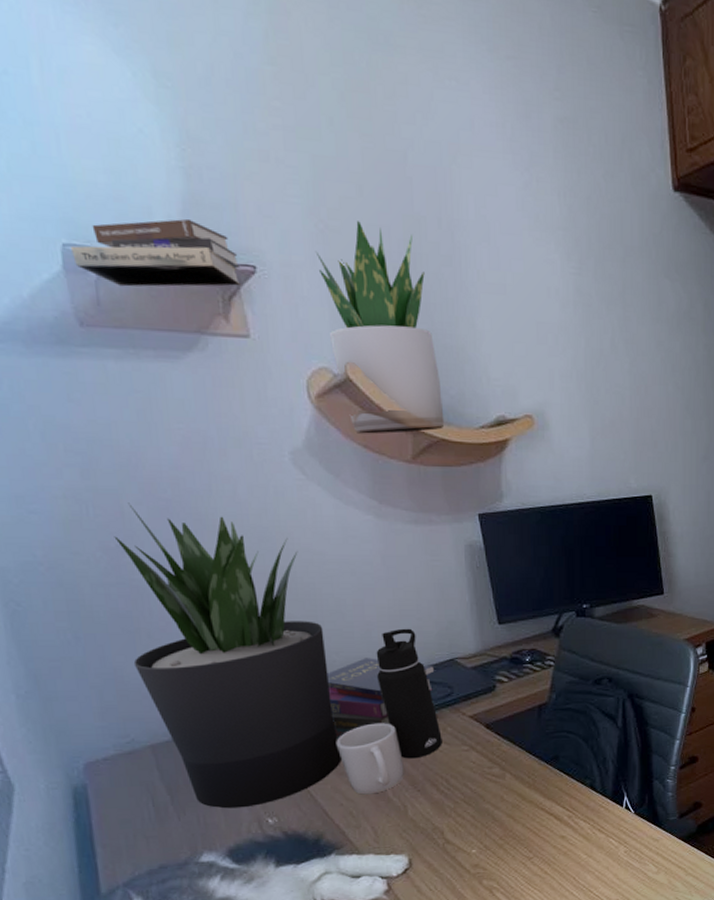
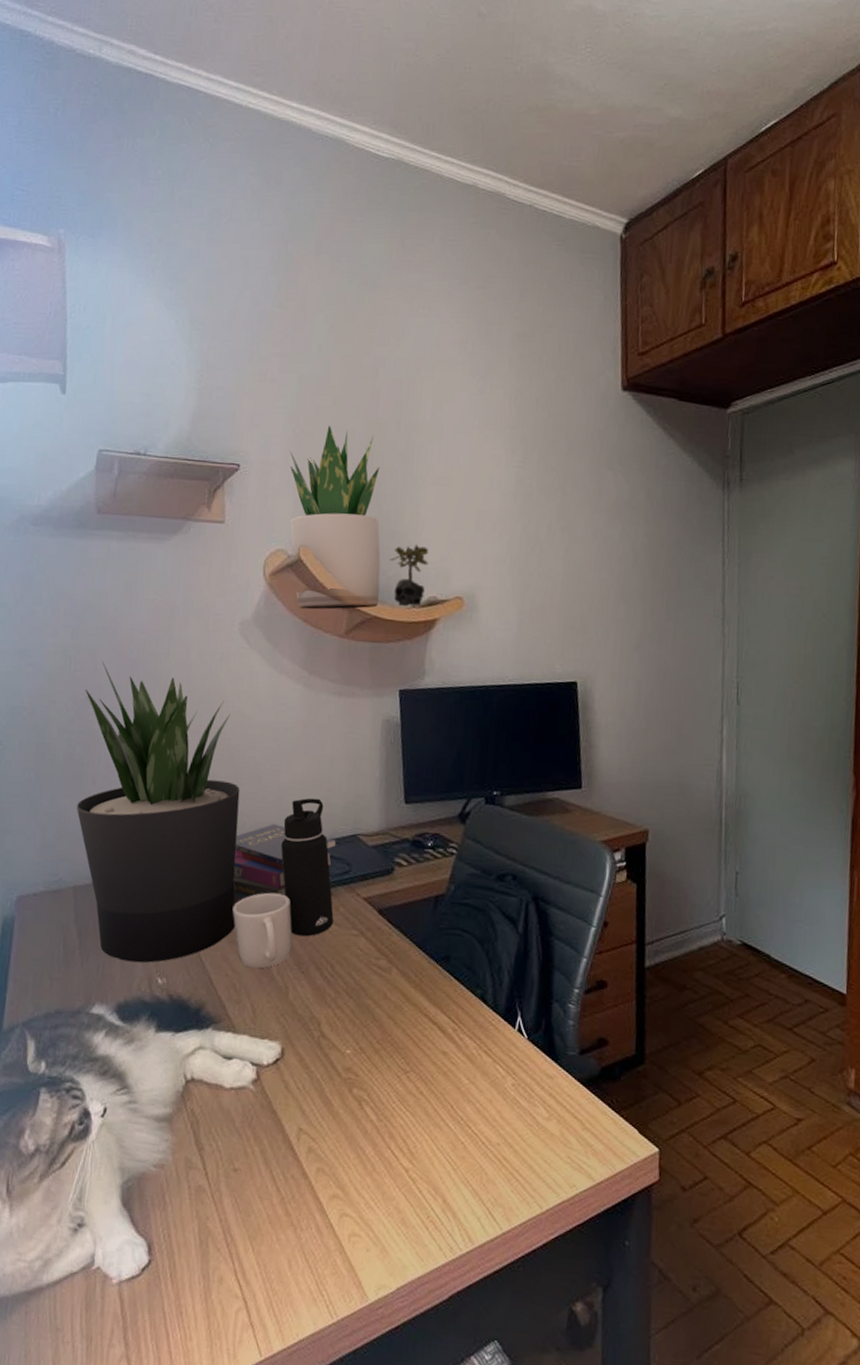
books: present [70,218,241,287] -> none [103,428,228,483]
succulent plant: none [450,360,492,428] -> present [390,545,429,607]

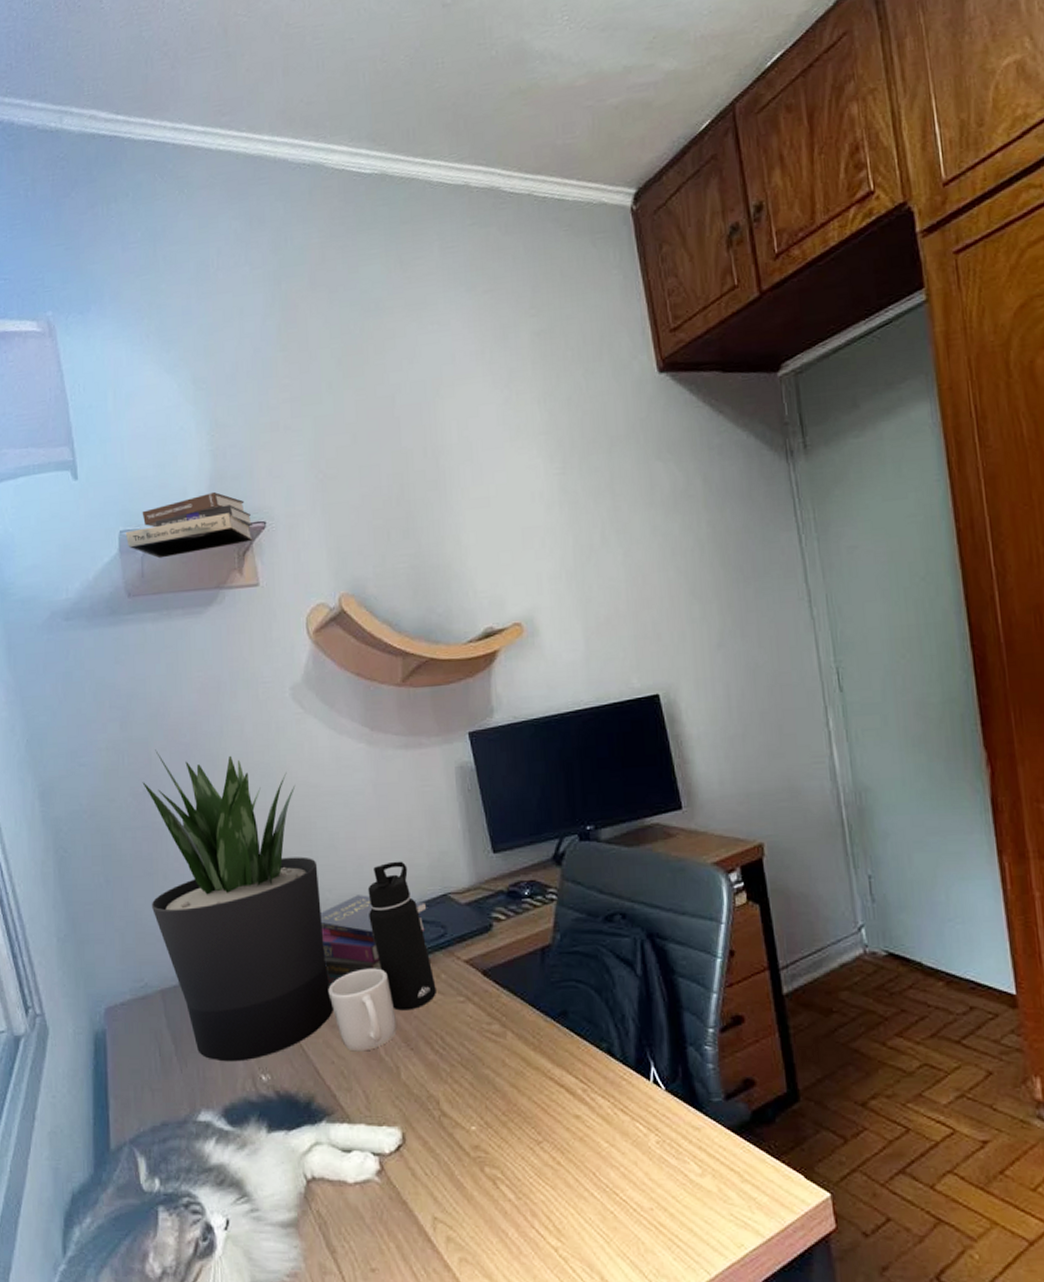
books: none [103,428,228,483] -> present [125,491,254,559]
planter: present [290,426,381,610] -> none [315,465,433,663]
succulent plant: present [390,545,429,607] -> none [437,575,480,643]

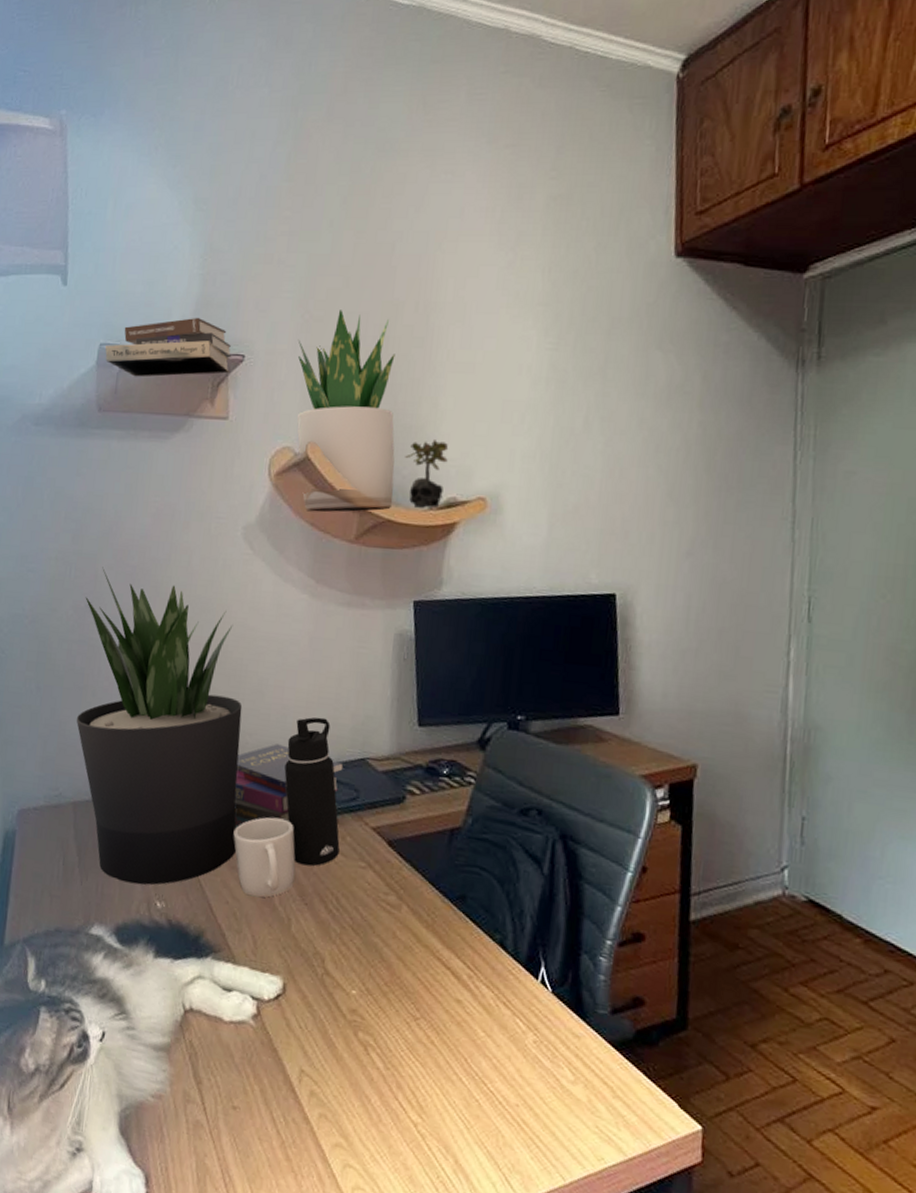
planter: none [315,465,433,663] -> present [297,310,395,513]
succulent plant: none [437,575,480,643] -> present [405,440,449,509]

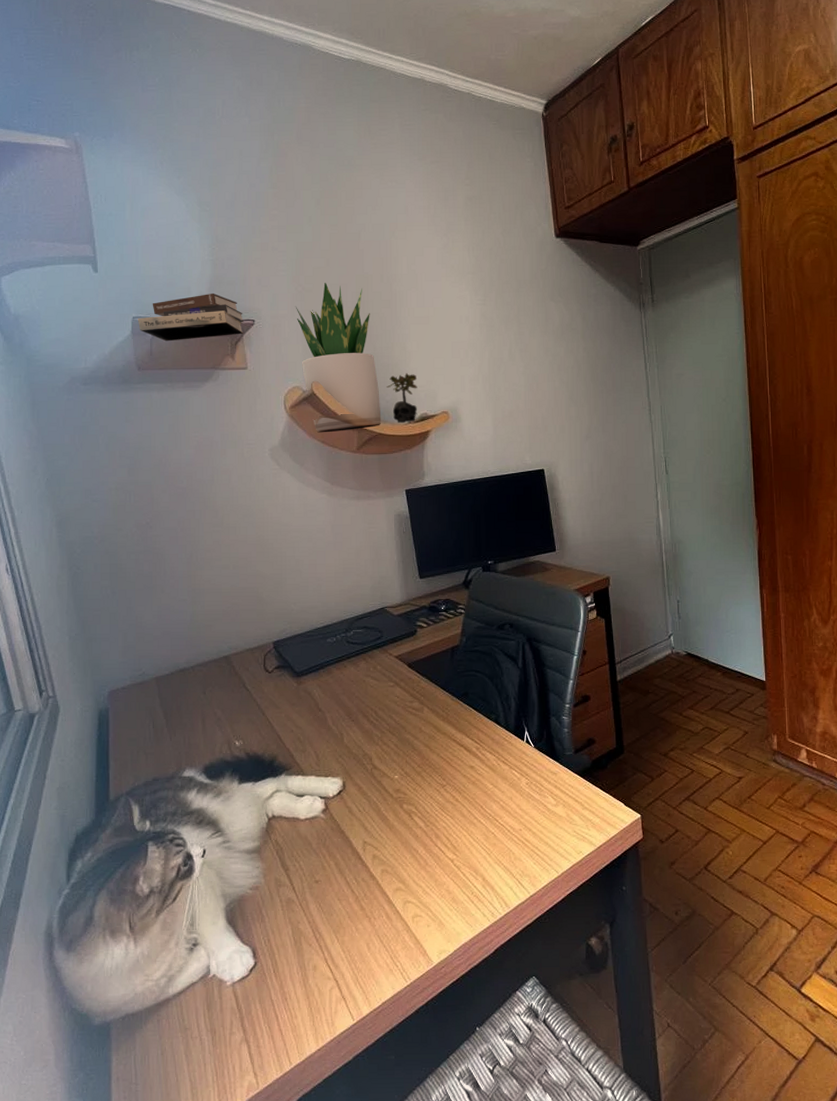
planter: present [76,567,243,885] -> none [145,491,294,732]
mug: present [233,817,296,898] -> none [290,661,342,723]
books: present [234,744,343,829] -> none [286,607,370,675]
water bottle: present [284,717,340,866] -> none [324,582,373,693]

